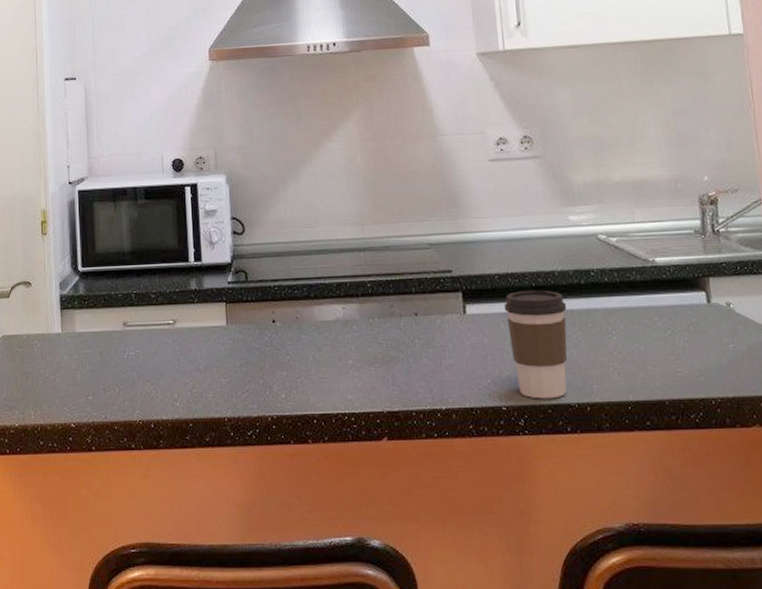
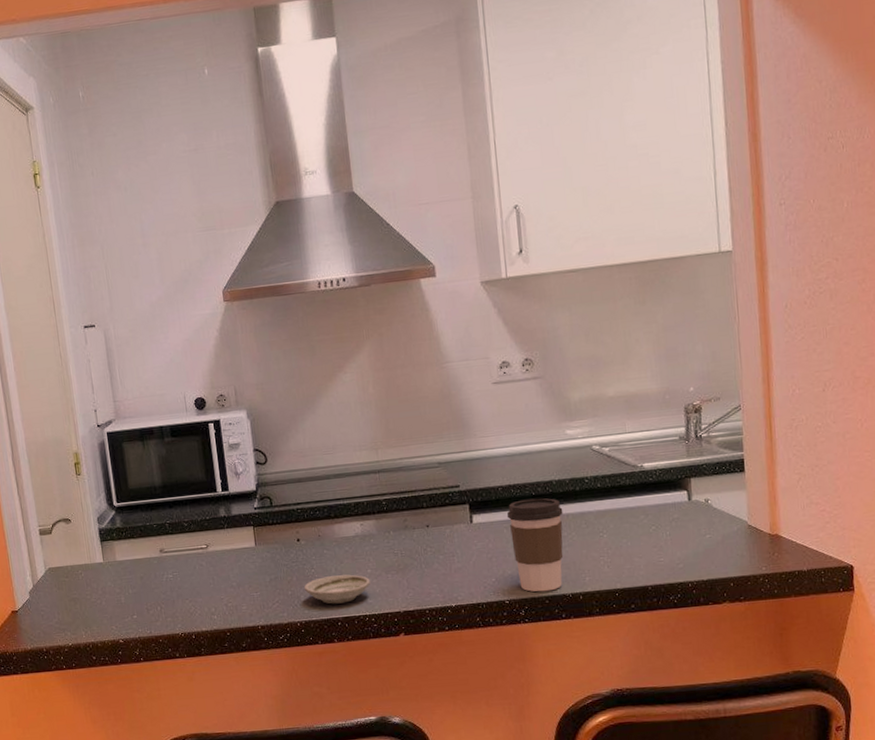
saucer: none [278,364,351,398] -> present [304,574,370,604]

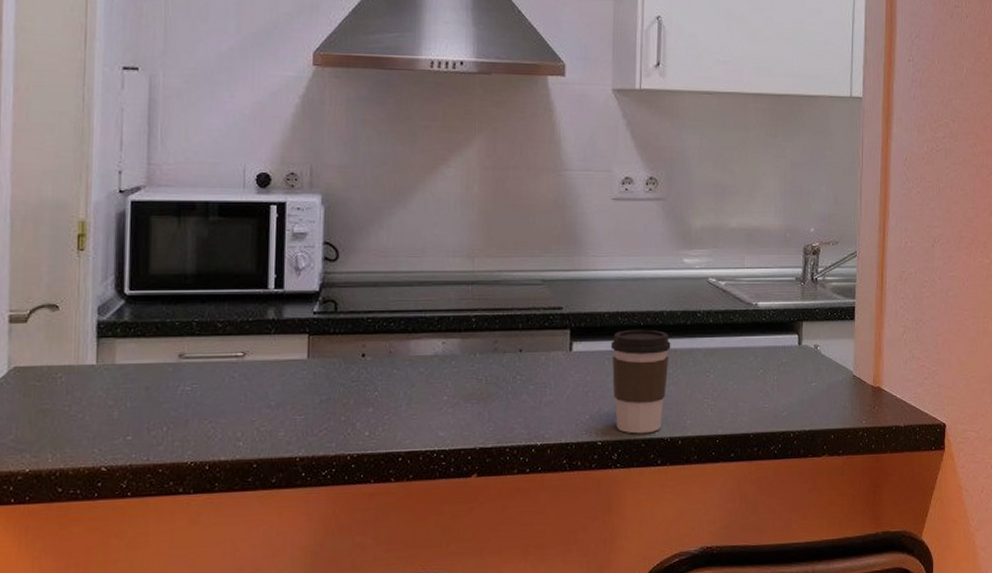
saucer: present [304,574,370,604] -> none [363,400,444,435]

